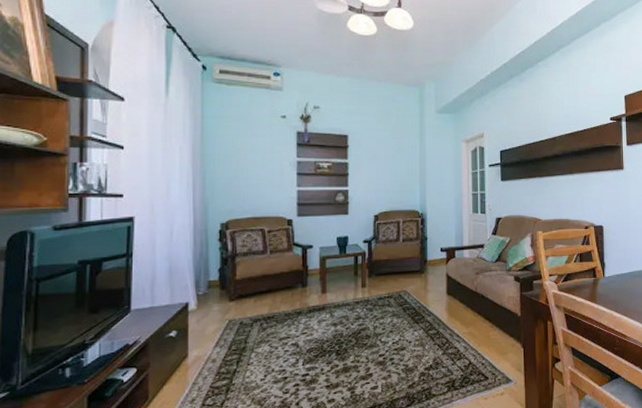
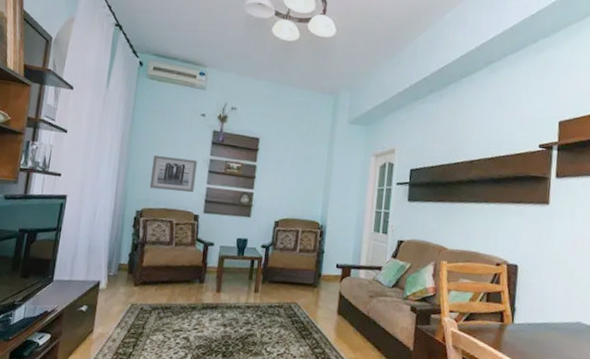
wall art: none [232,164,283,198] -> present [149,155,197,193]

